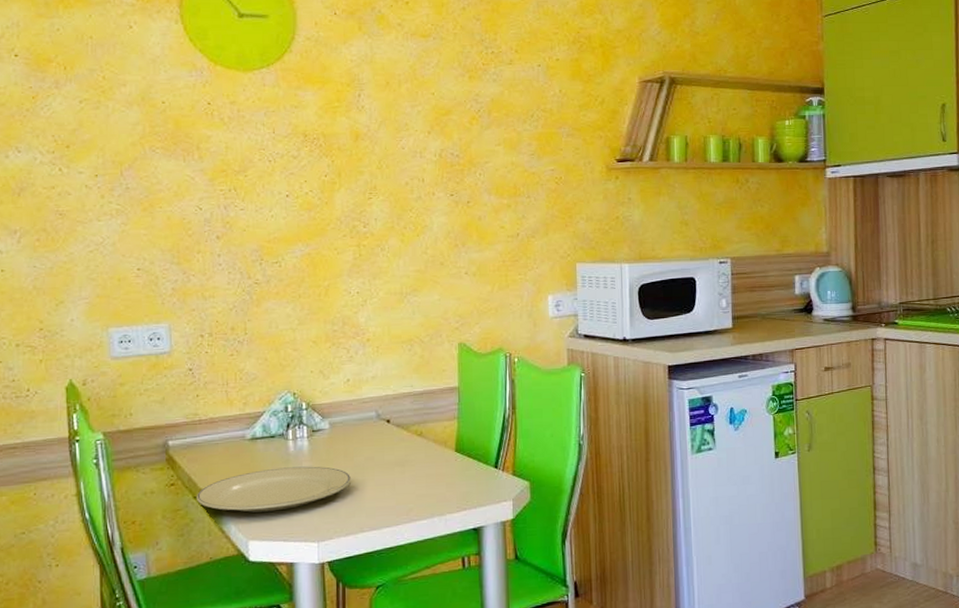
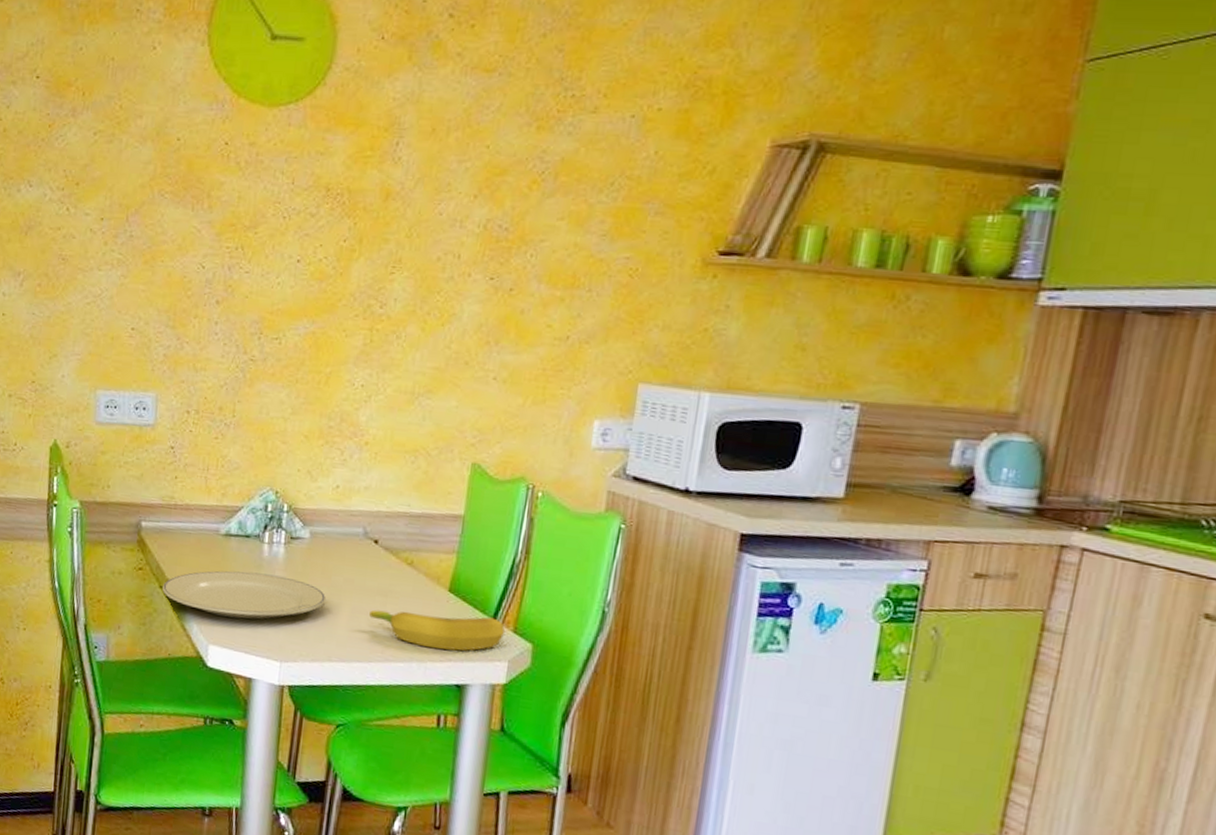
banana: none [391,466,507,503] -> present [369,609,506,651]

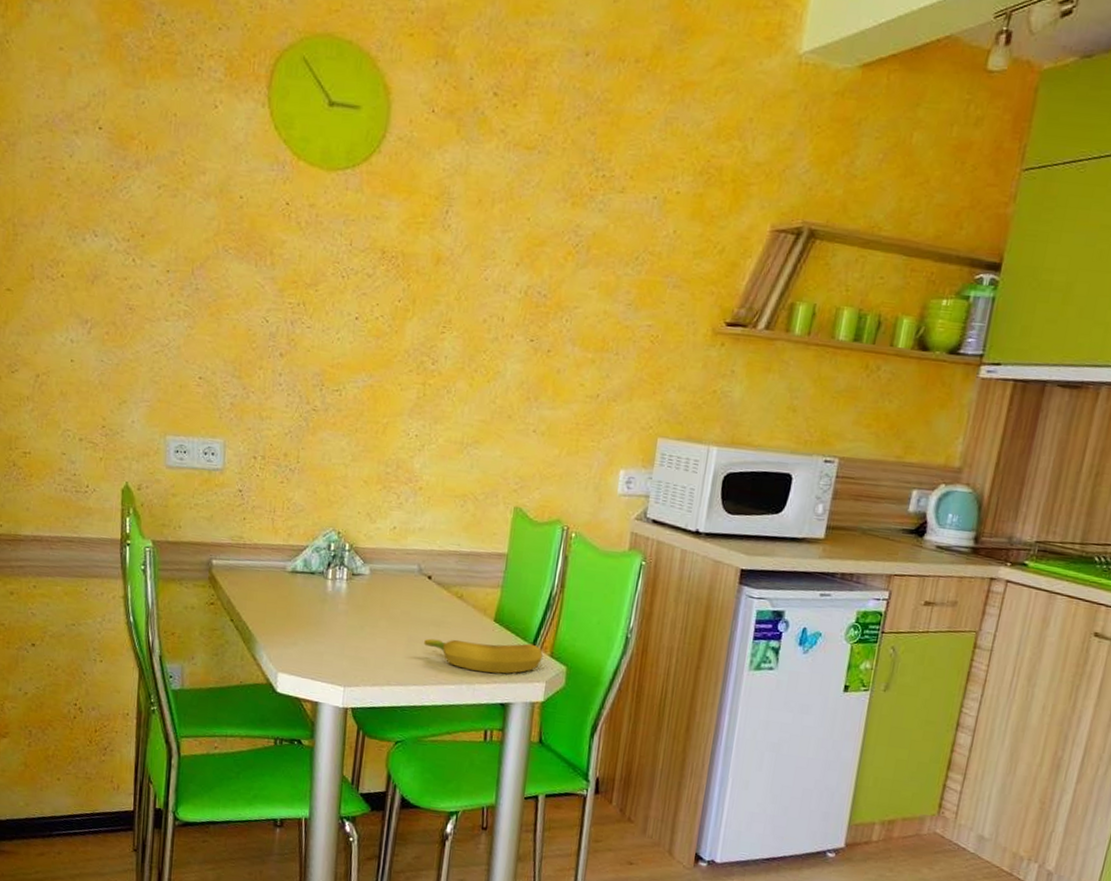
plate: present [161,571,327,620] -> none [232,605,386,649]

